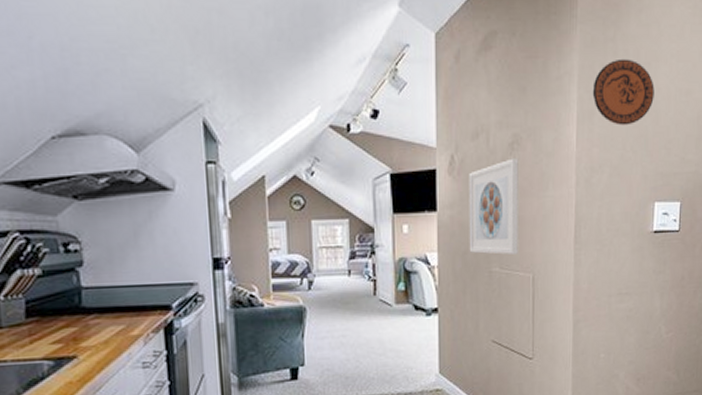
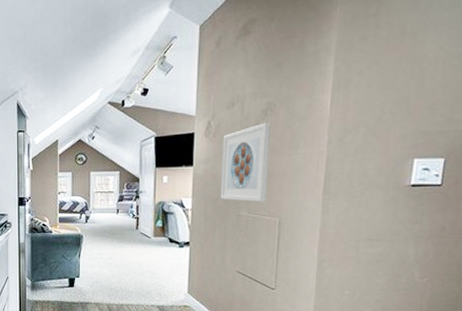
decorative plate: present [592,58,655,126] -> none [350,30,421,91]

